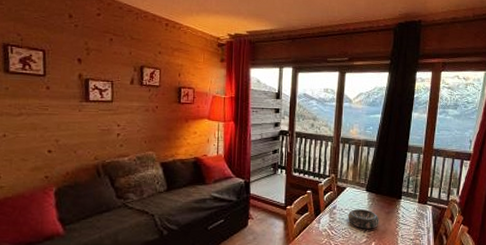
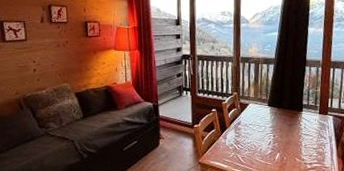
decorative bowl: present [348,209,379,229] -> none [252,123,283,142]

